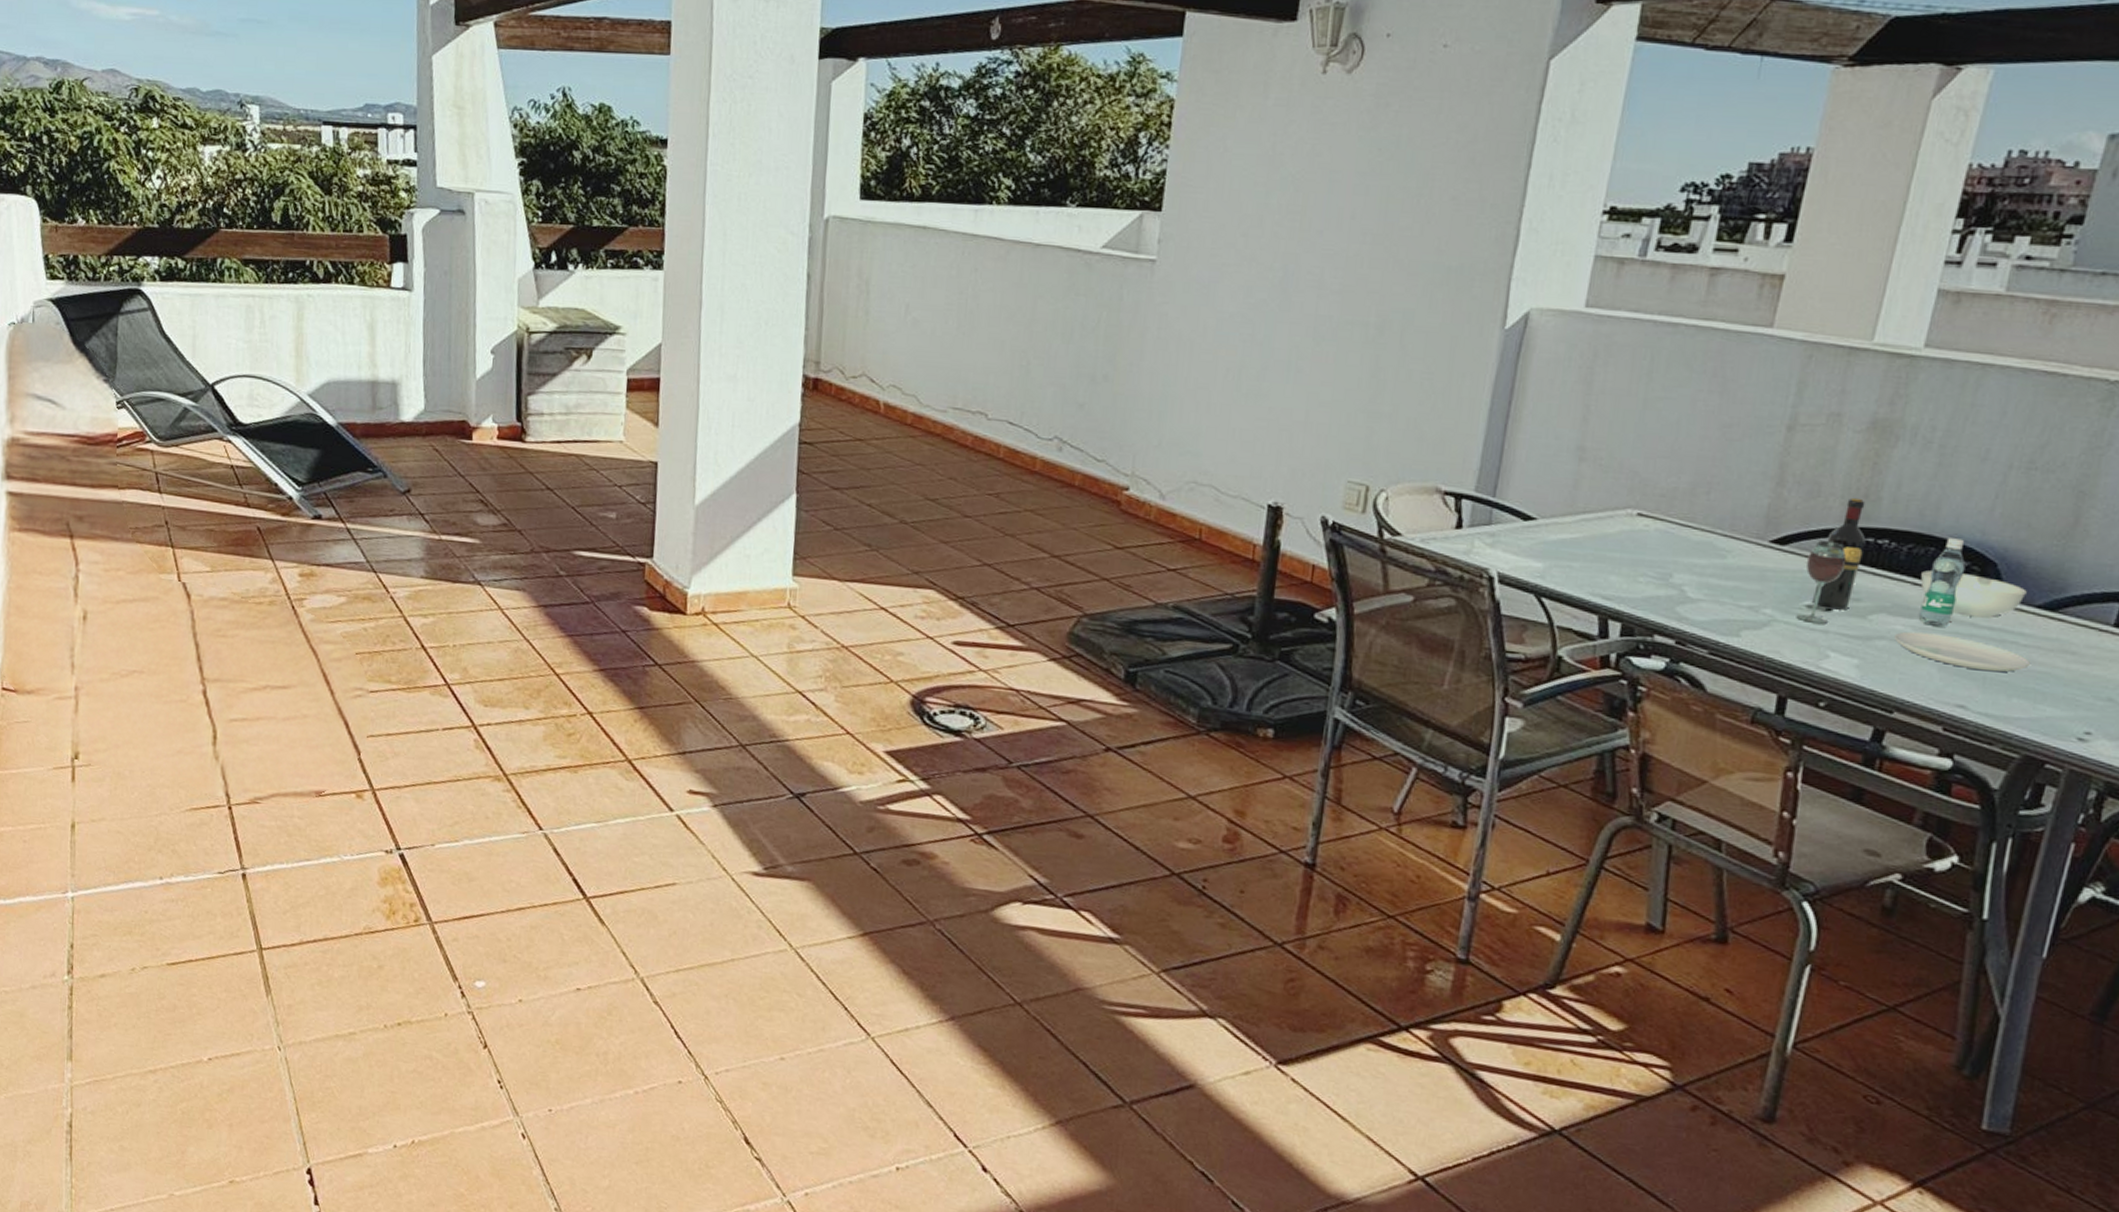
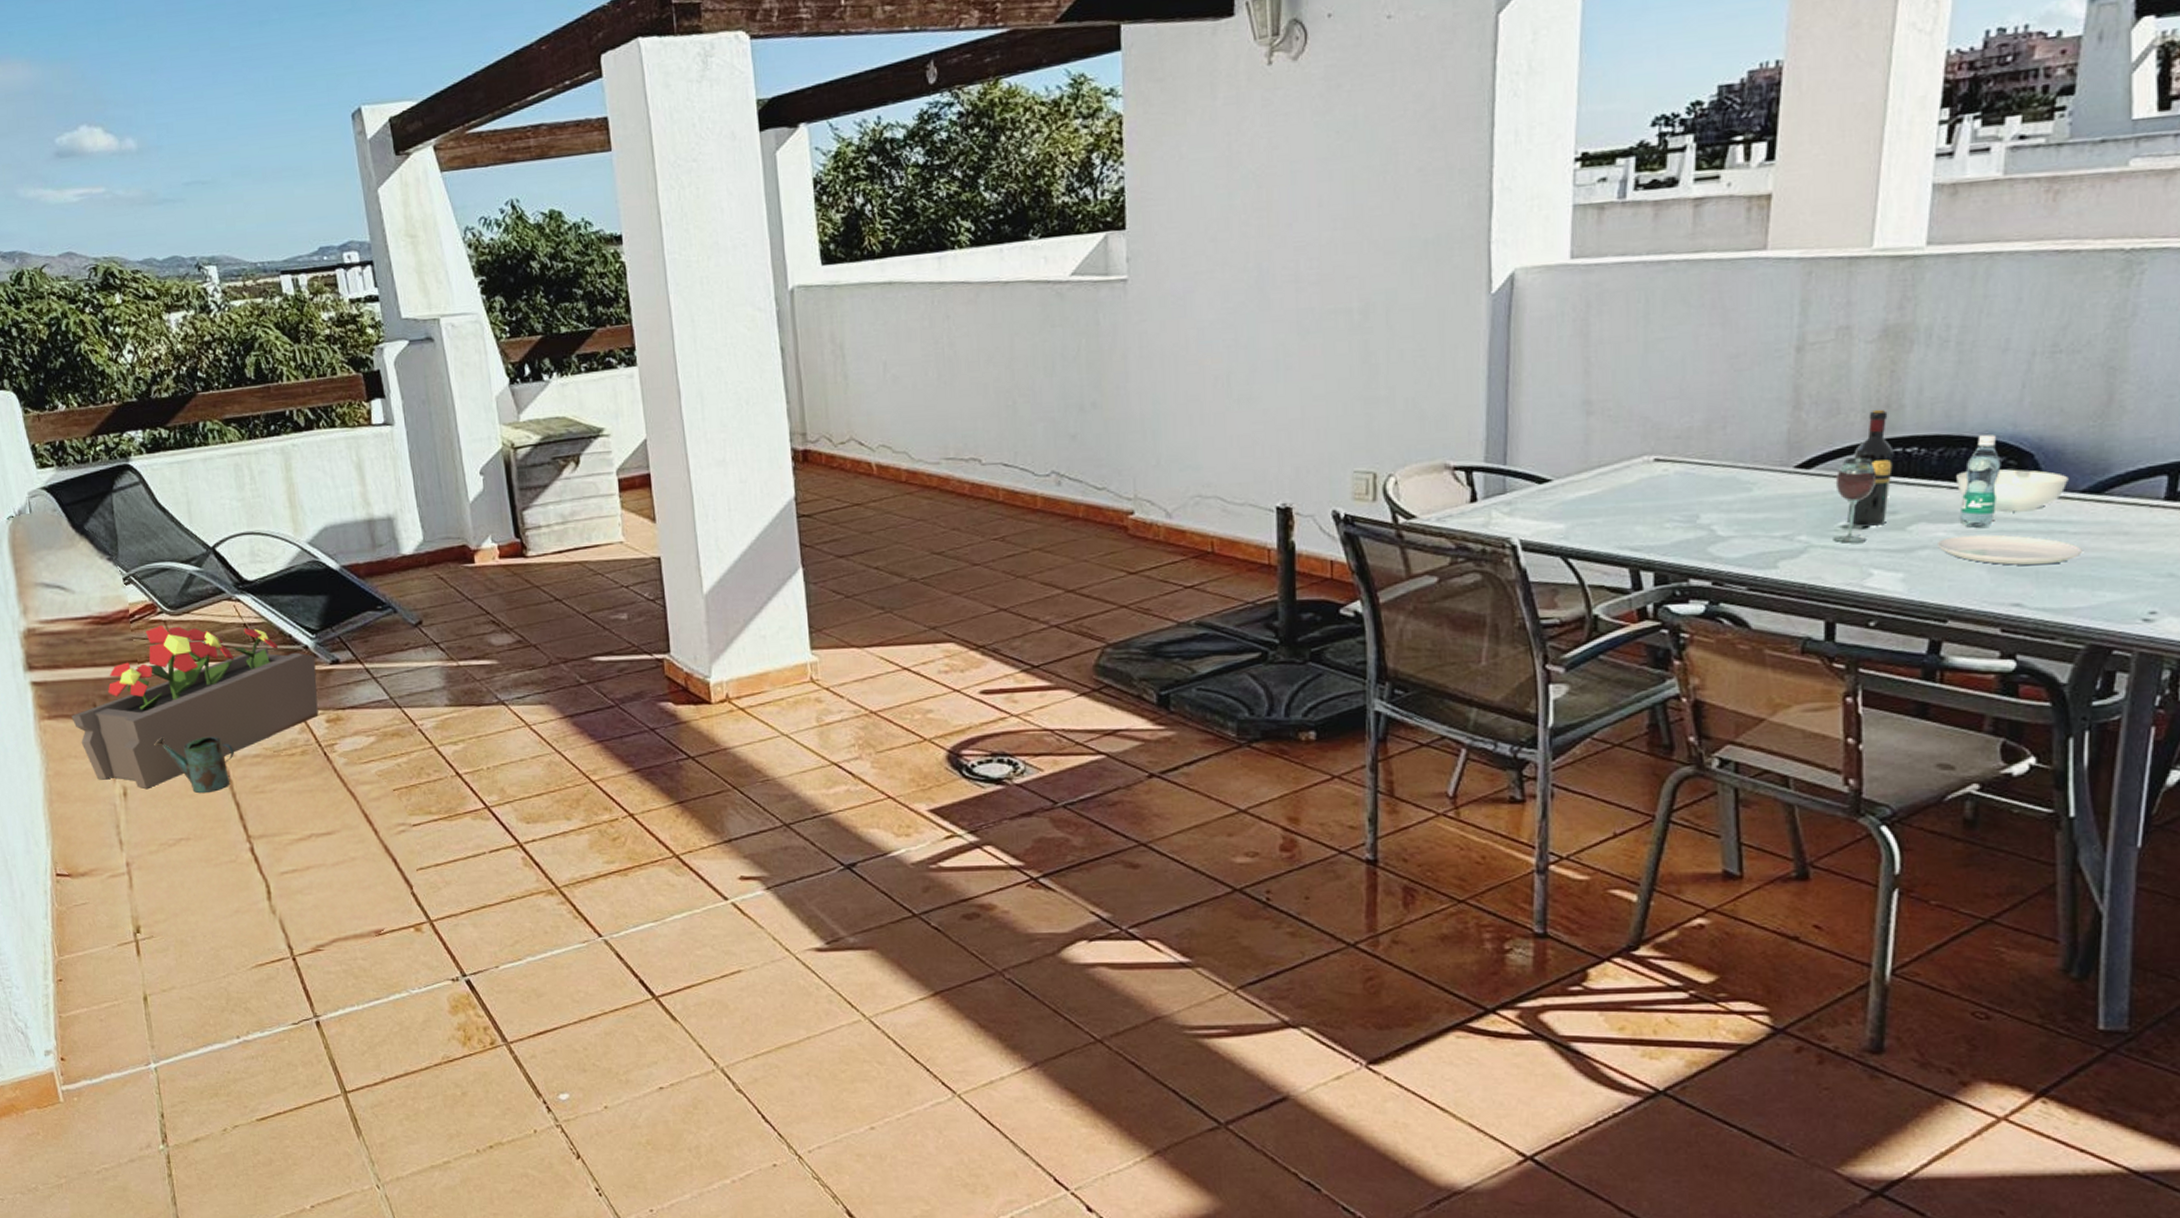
flower planter: none [42,455,298,617] -> present [71,626,319,790]
watering can: none [122,565,202,629] -> present [154,736,234,793]

